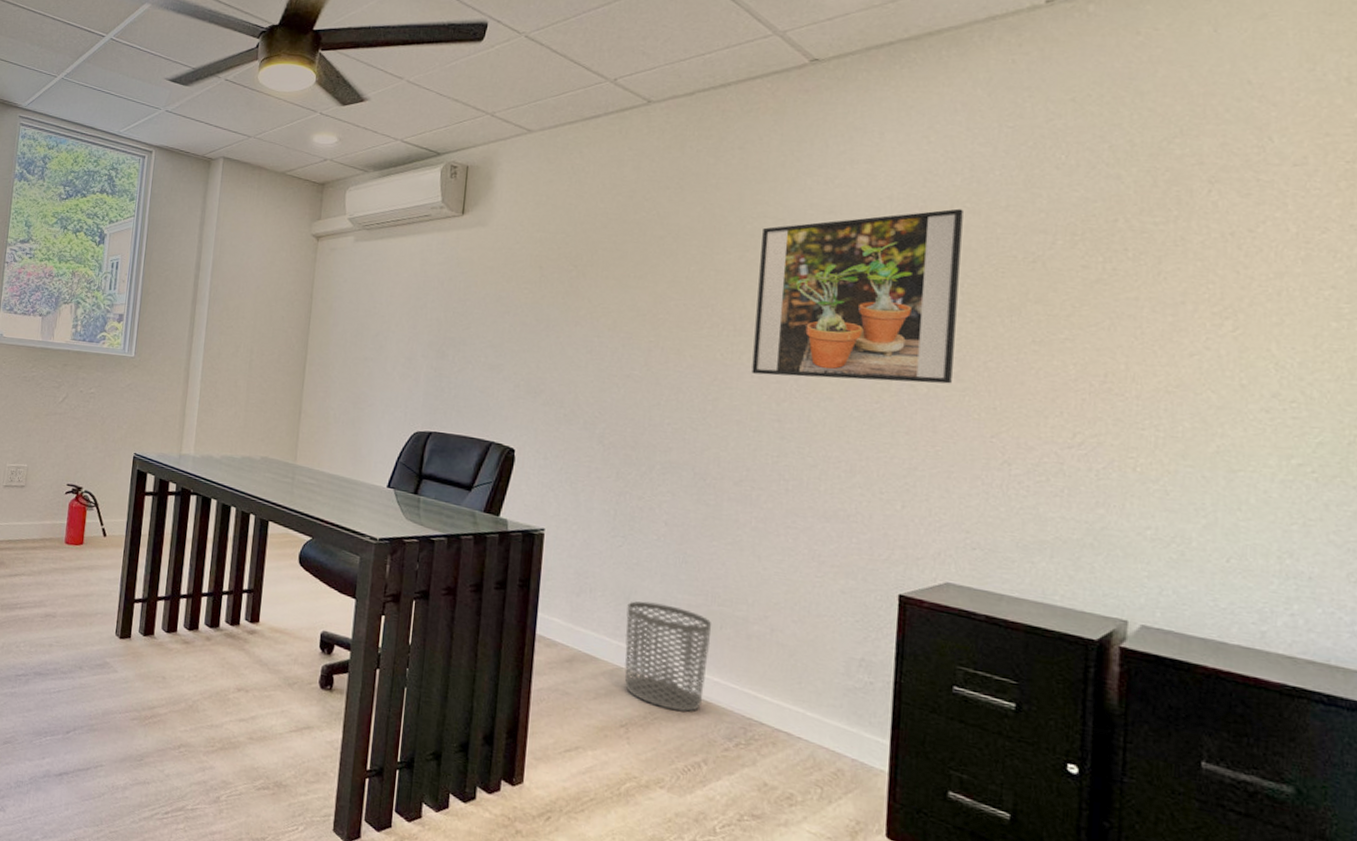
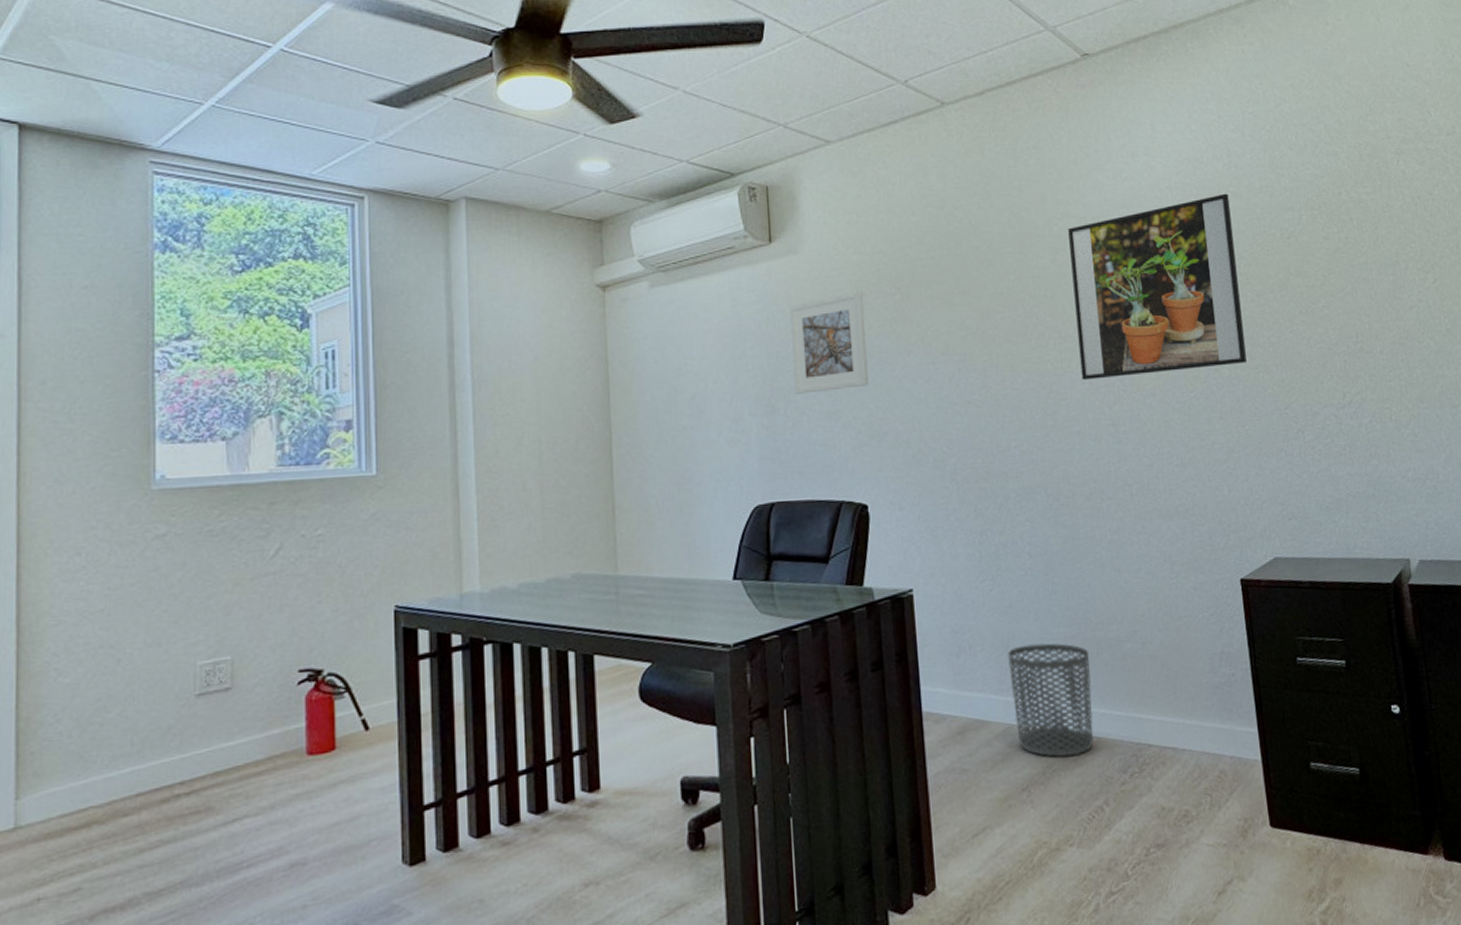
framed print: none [465,264,541,348] -> present [790,291,869,394]

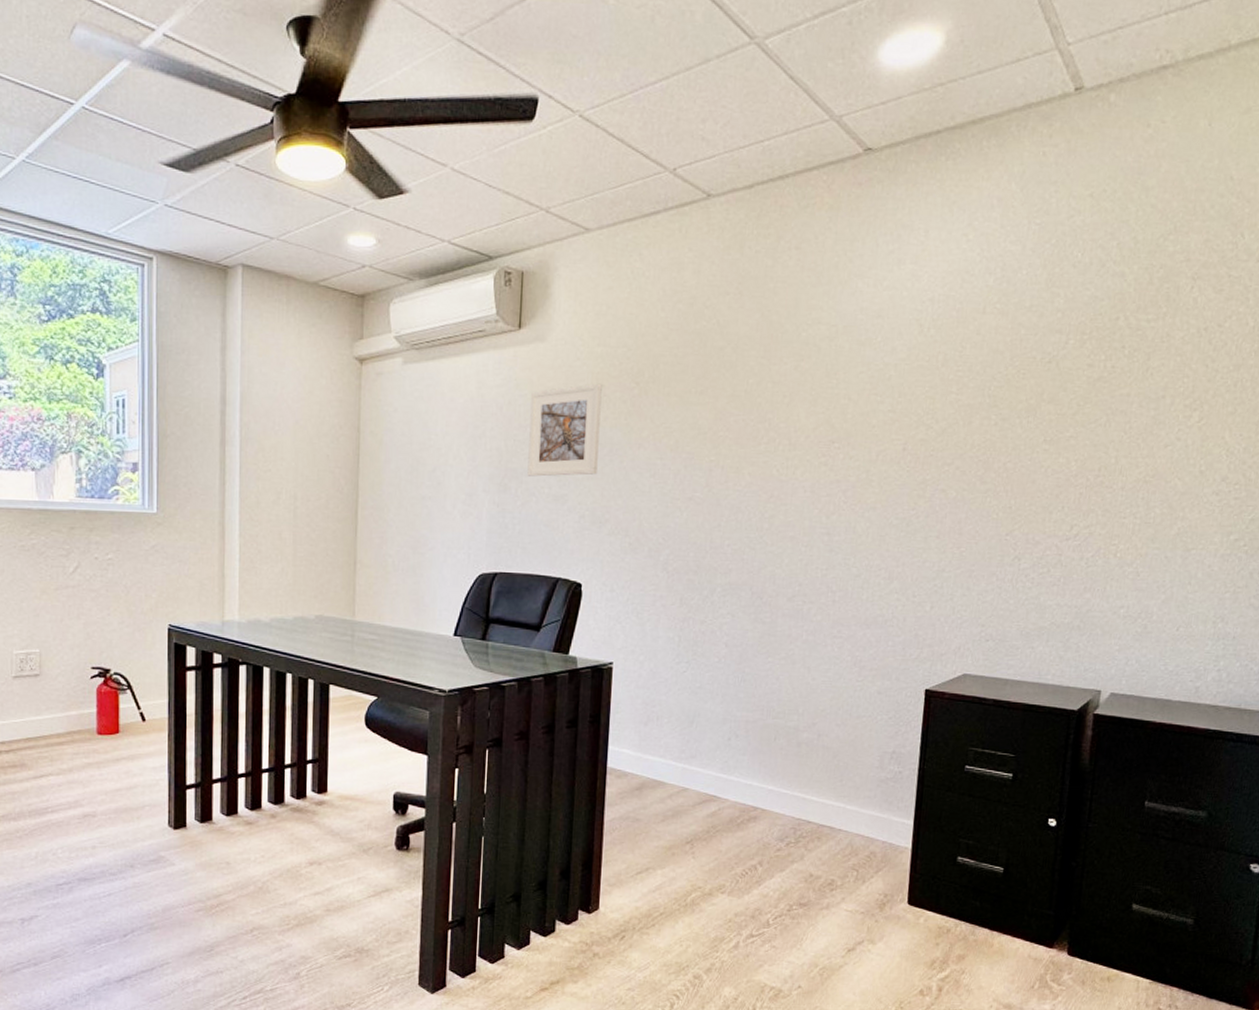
waste bin: present [1008,643,1093,757] -> none [689,723,767,822]
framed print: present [1068,193,1247,380] -> none [804,310,994,489]

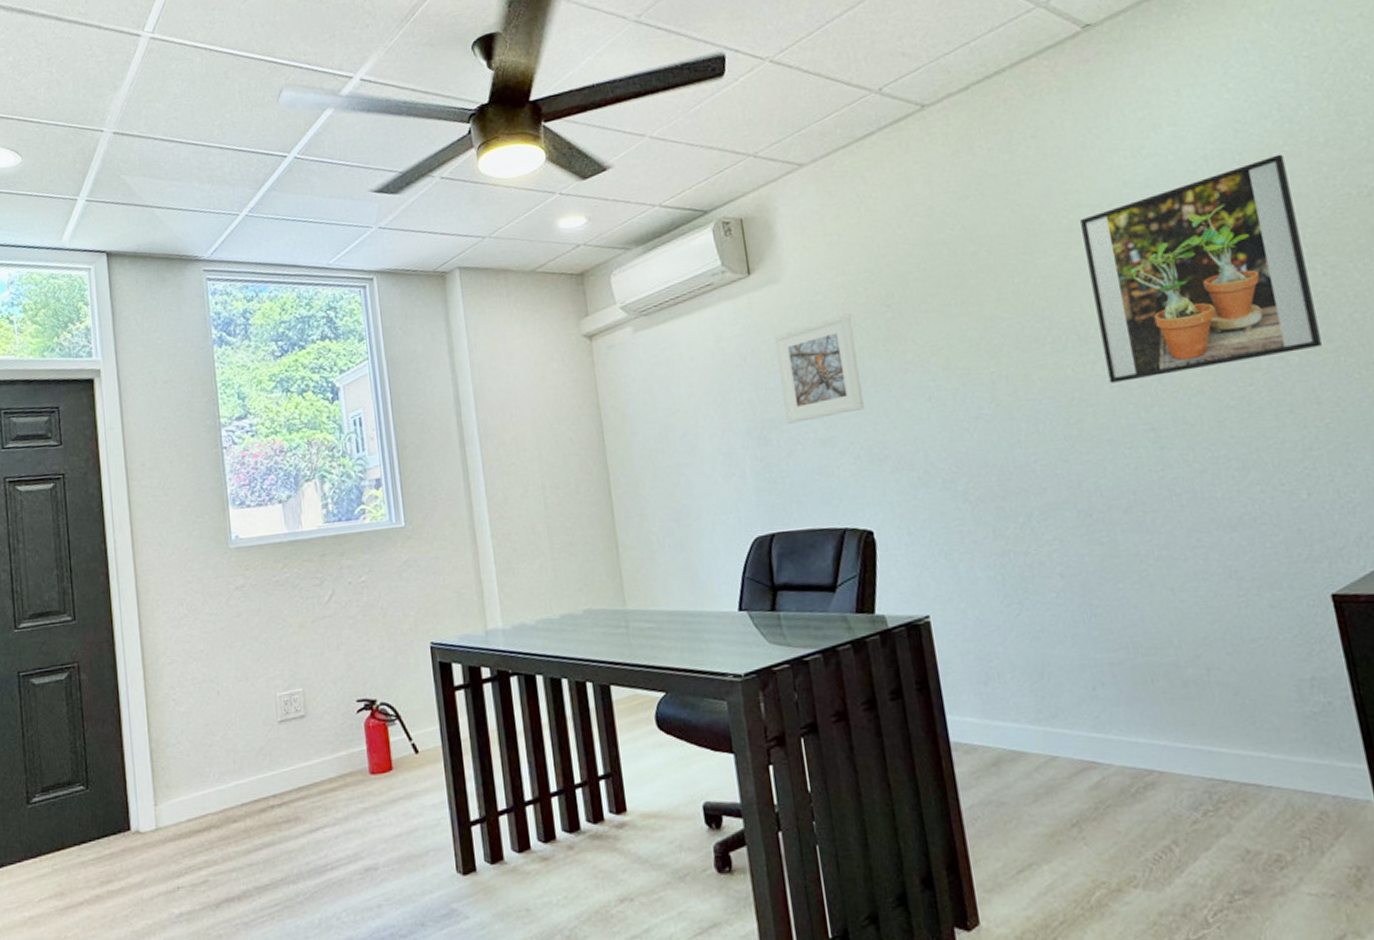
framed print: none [804,310,994,489] -> present [1080,154,1322,383]

